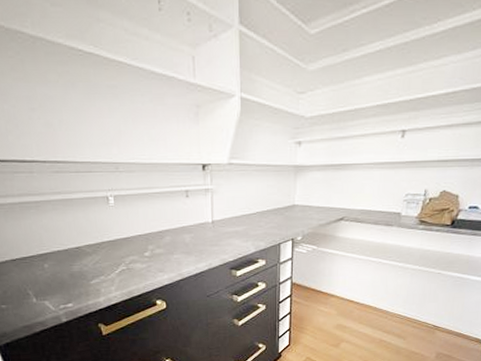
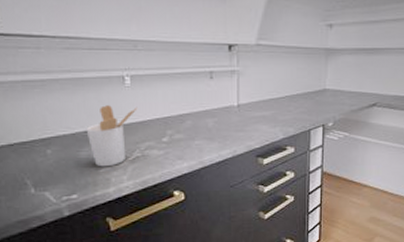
utensil holder: none [77,223,121,279] -> present [86,105,138,167]

